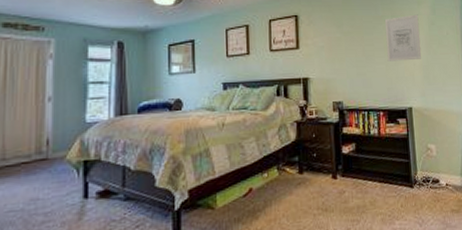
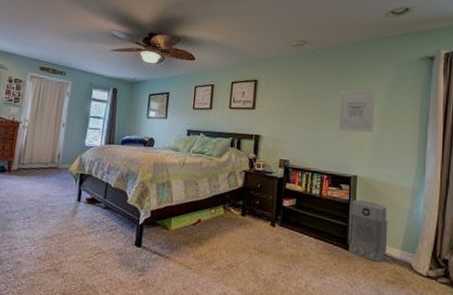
air purifier: none [410,131,449,194] -> present [348,199,388,262]

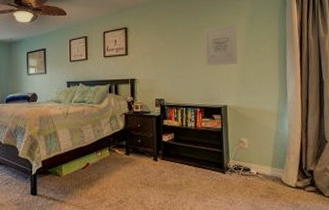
air purifier: present [348,199,388,262] -> none [224,127,260,180]

